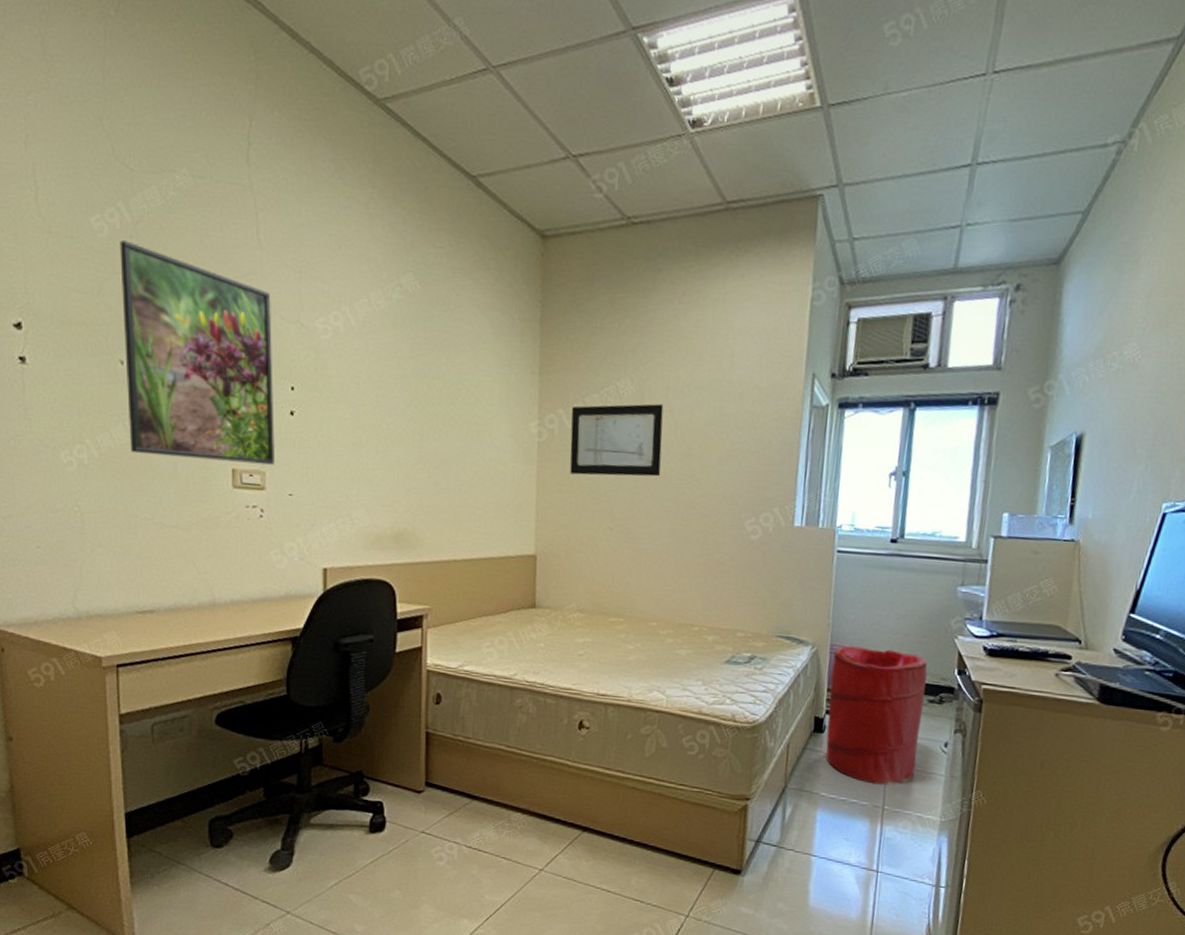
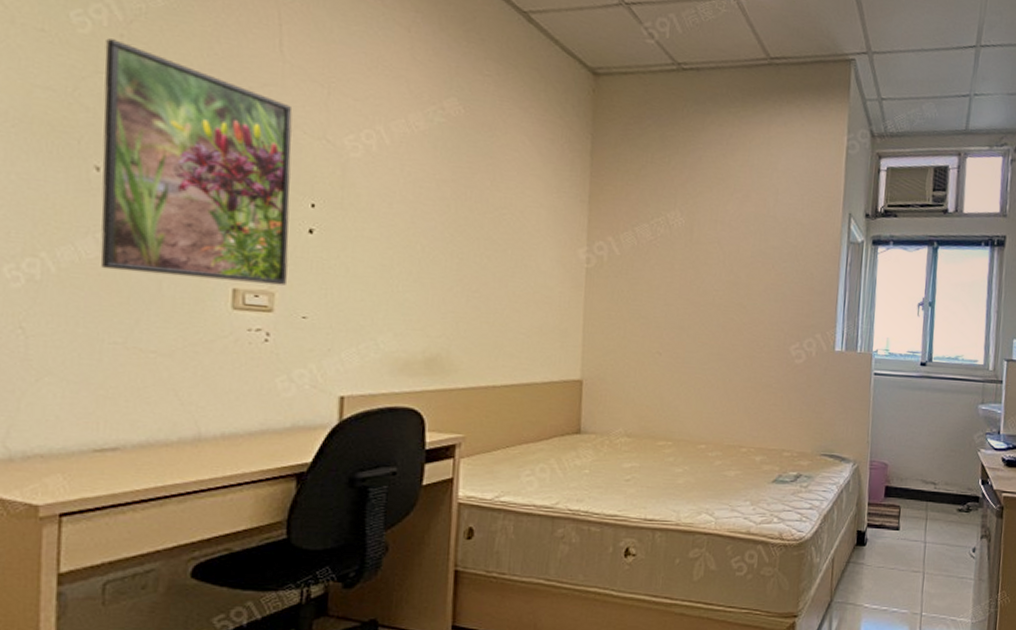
wall art: present [570,403,664,477] -> none [619,234,712,304]
laundry hamper: present [826,645,928,786] -> none [868,461,956,593]

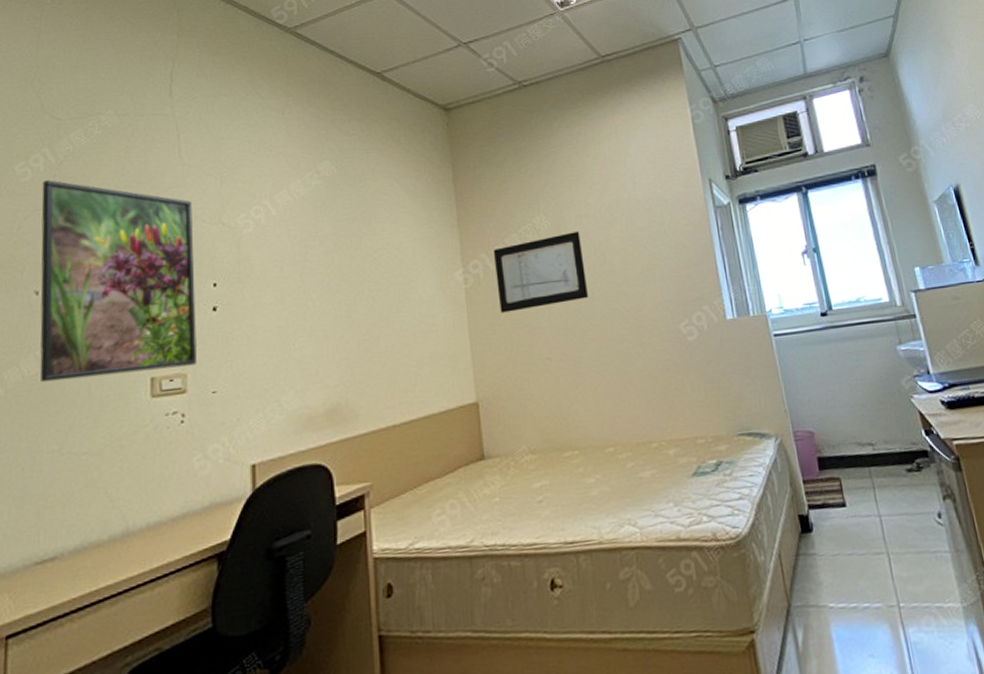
wall art: none [619,234,712,304] -> present [493,231,589,313]

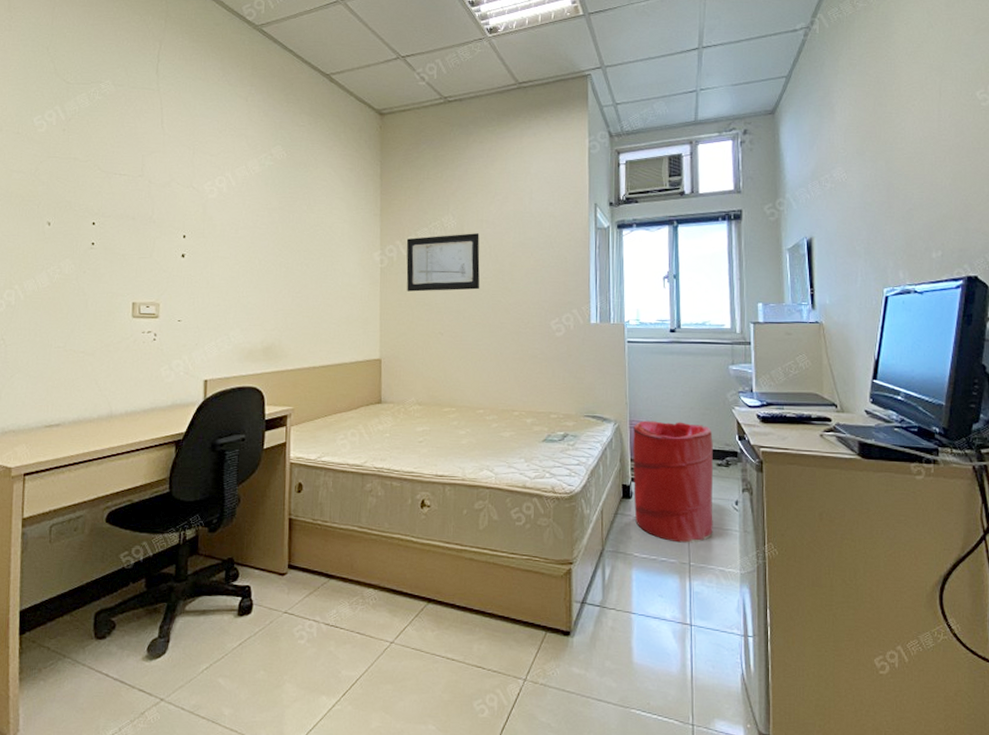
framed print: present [40,180,196,383] -> none [50,133,170,298]
laundry hamper: none [799,423,919,580] -> present [633,421,713,543]

